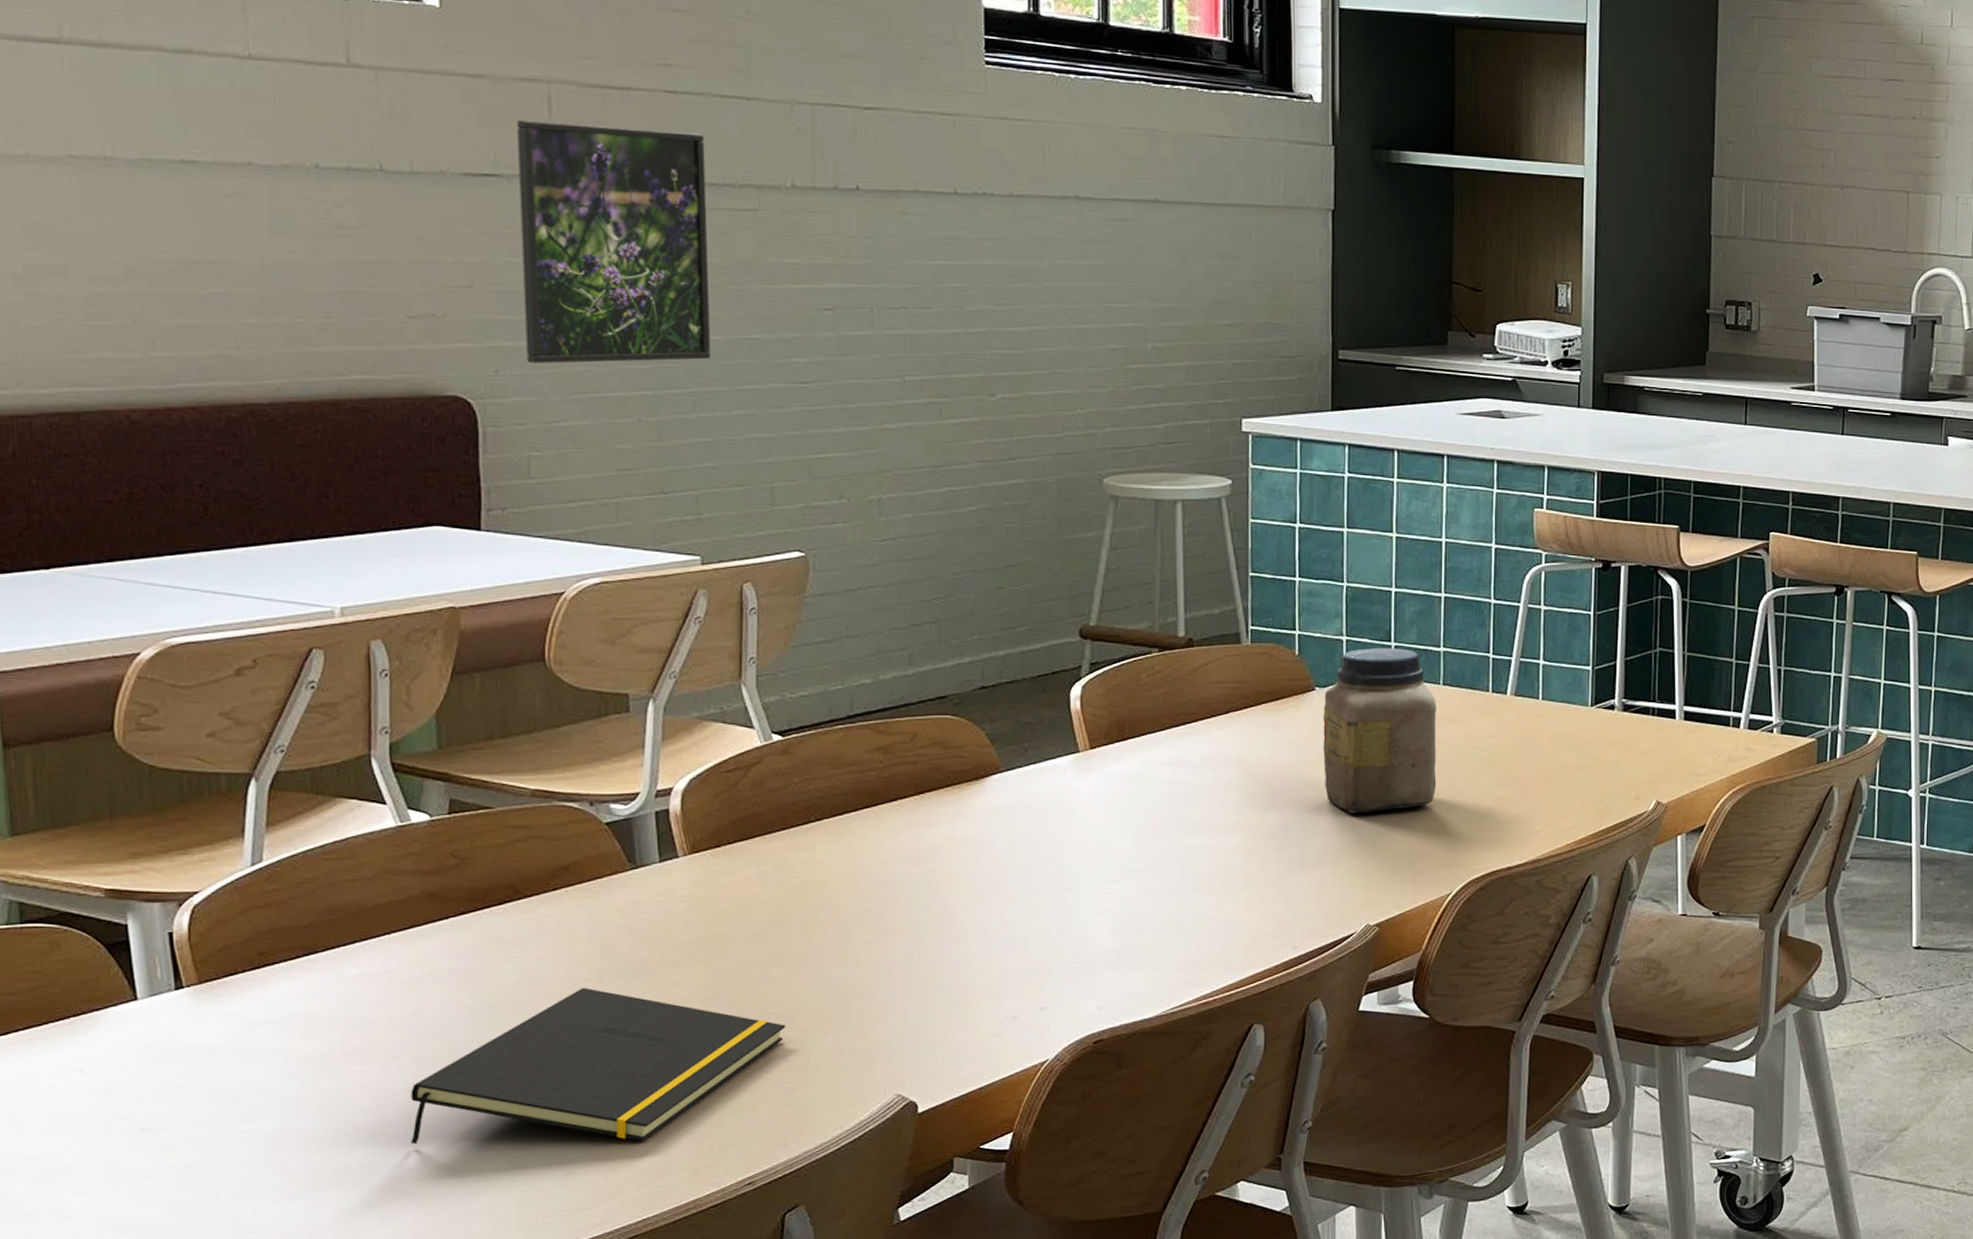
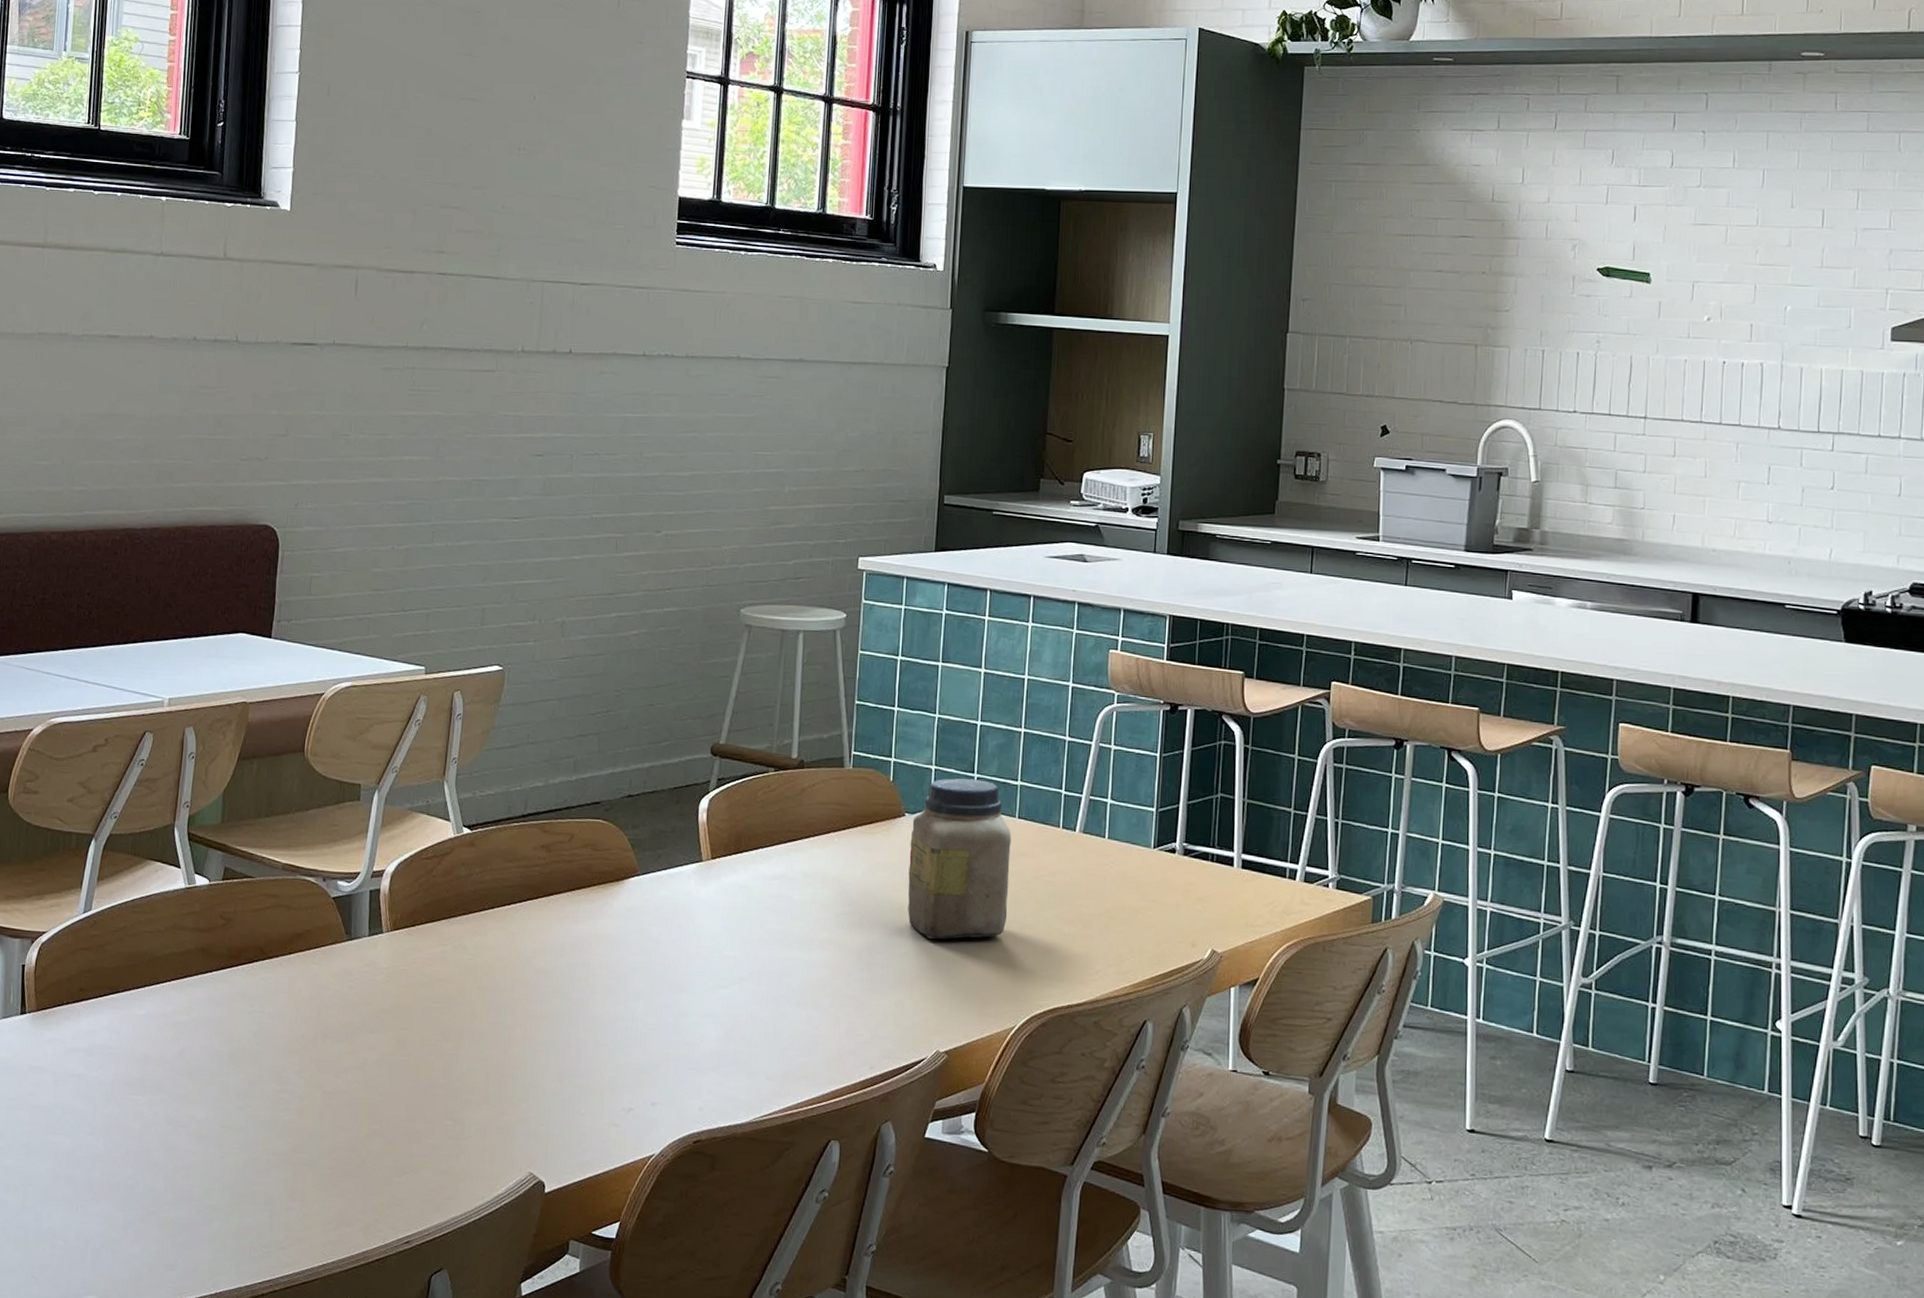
notepad: present [410,987,787,1145] -> none [163,1044,449,1191]
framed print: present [517,119,711,364] -> none [318,299,463,499]

